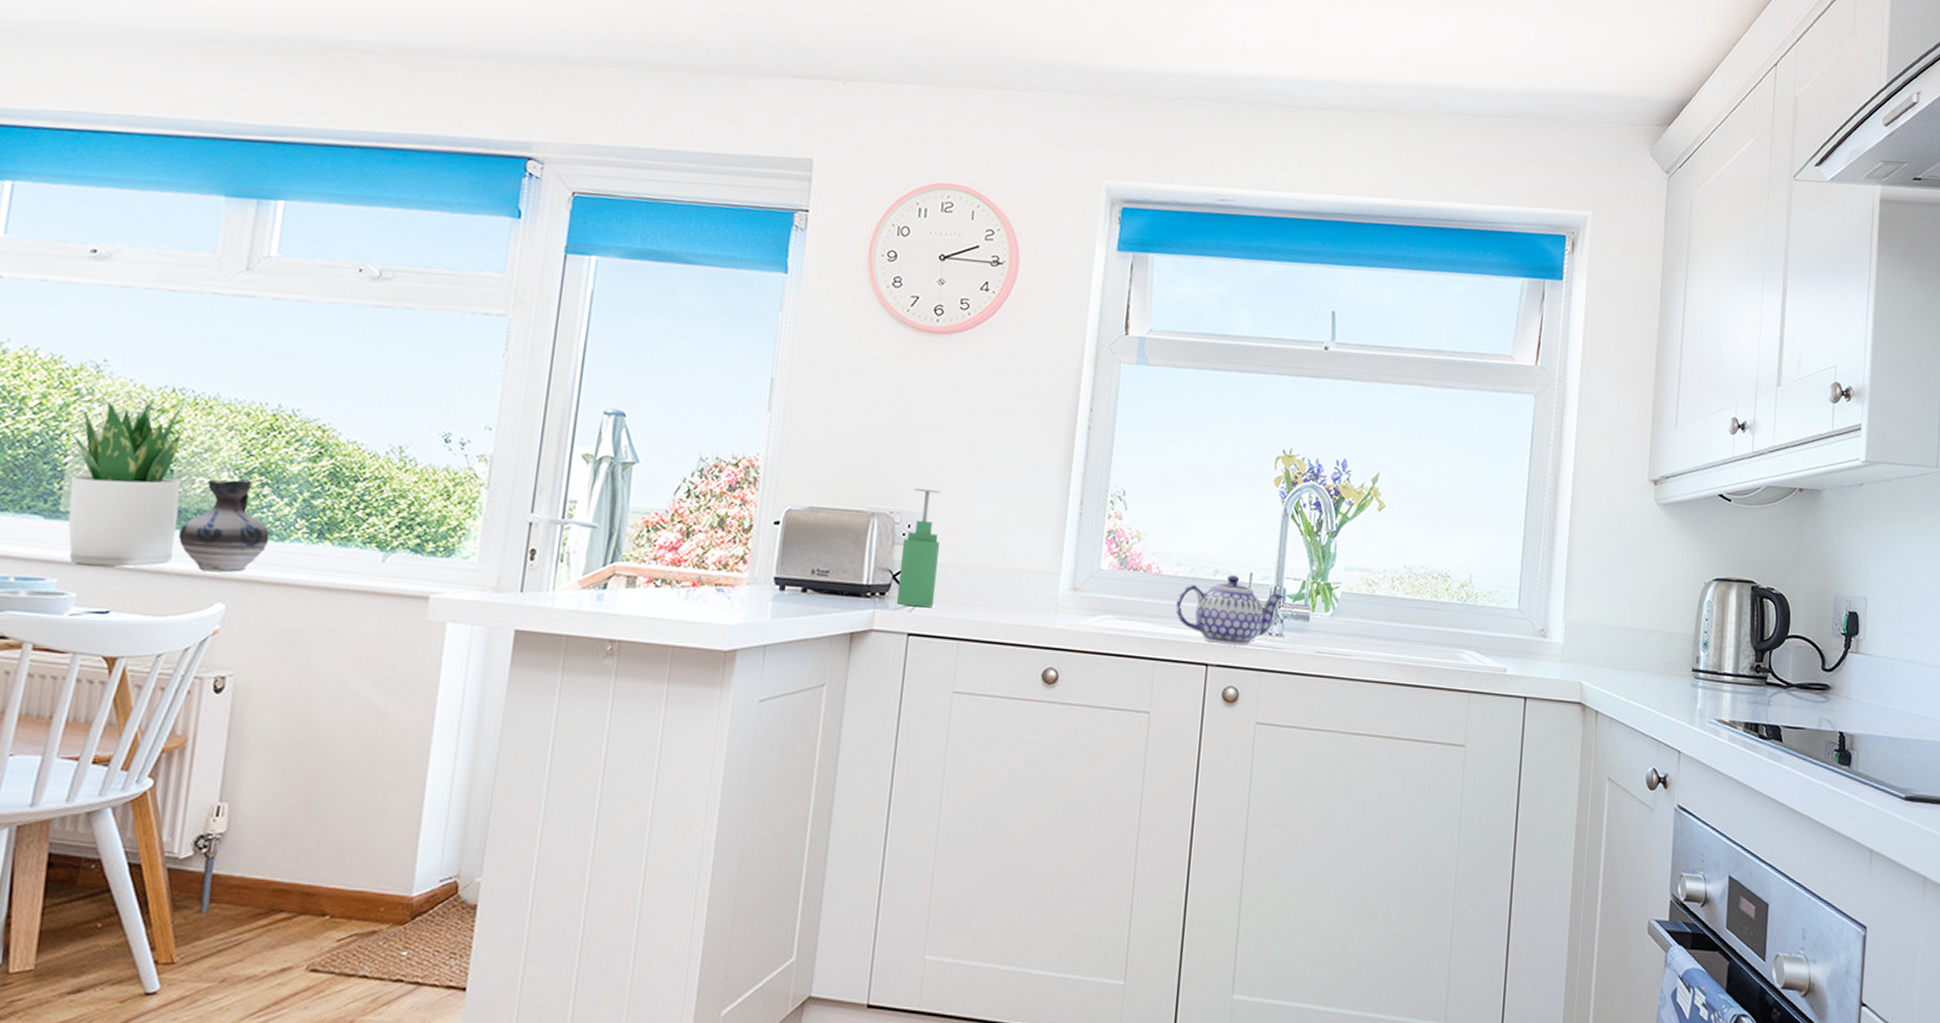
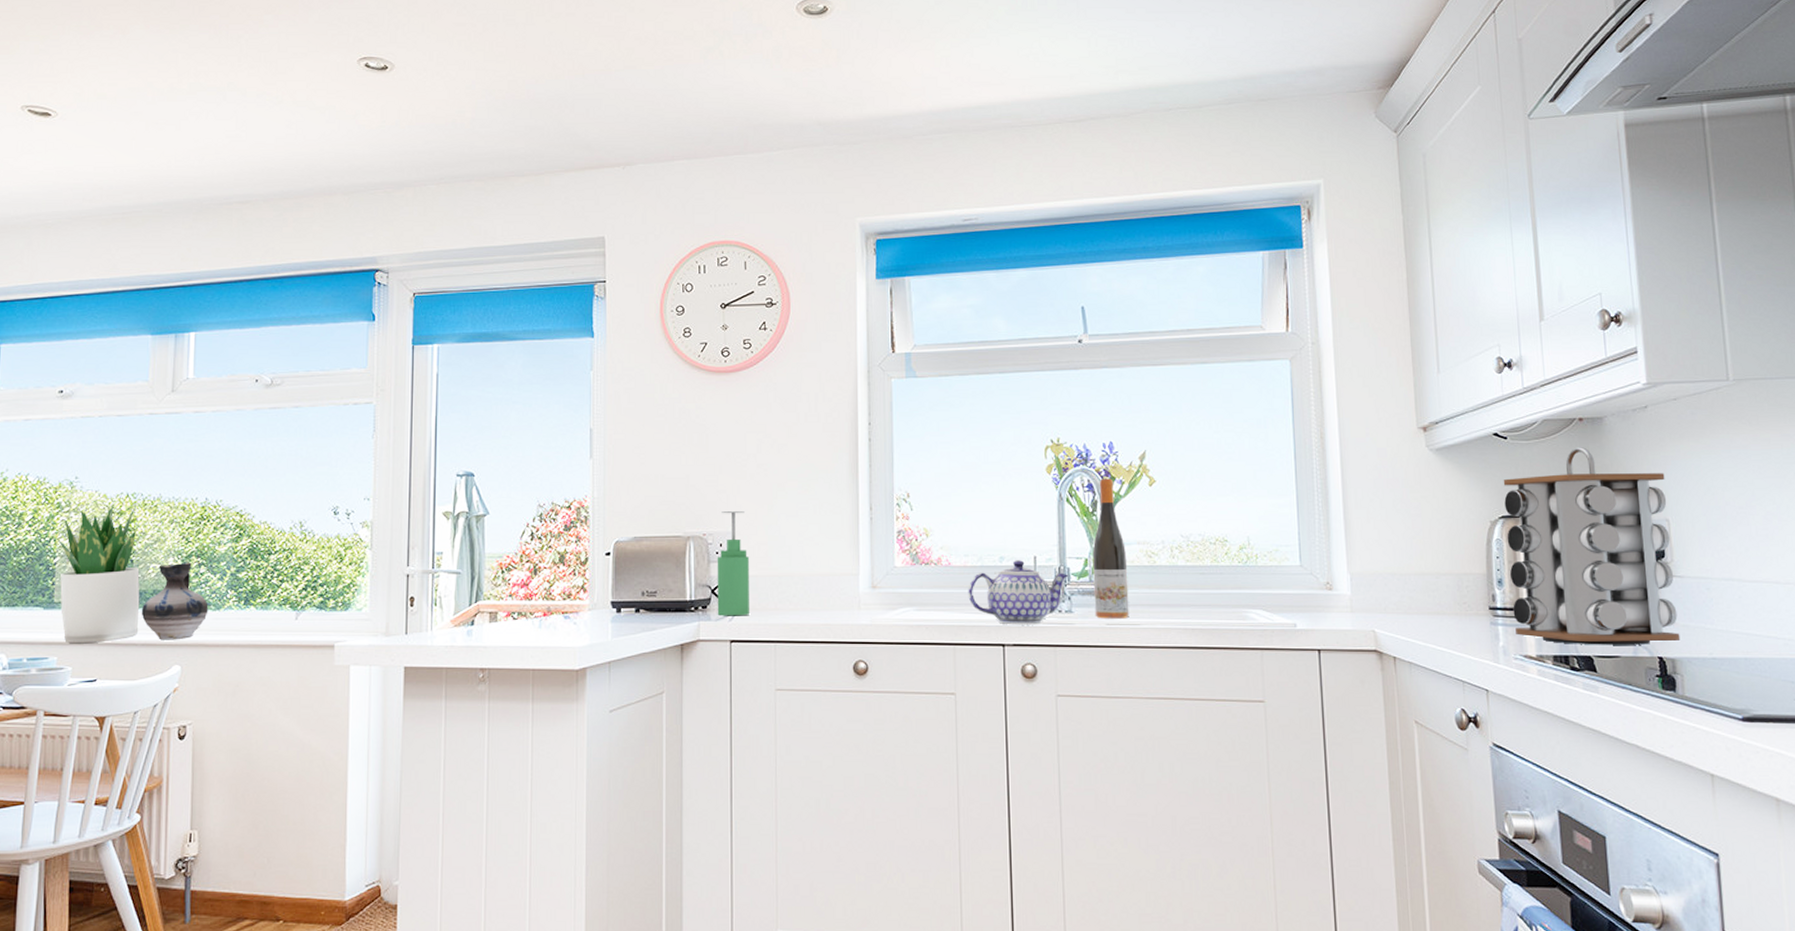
wine bottle: none [1306,497,1346,648] -> present [1092,478,1129,619]
spice rack: none [1713,517,1869,719] -> present [1503,447,1681,645]

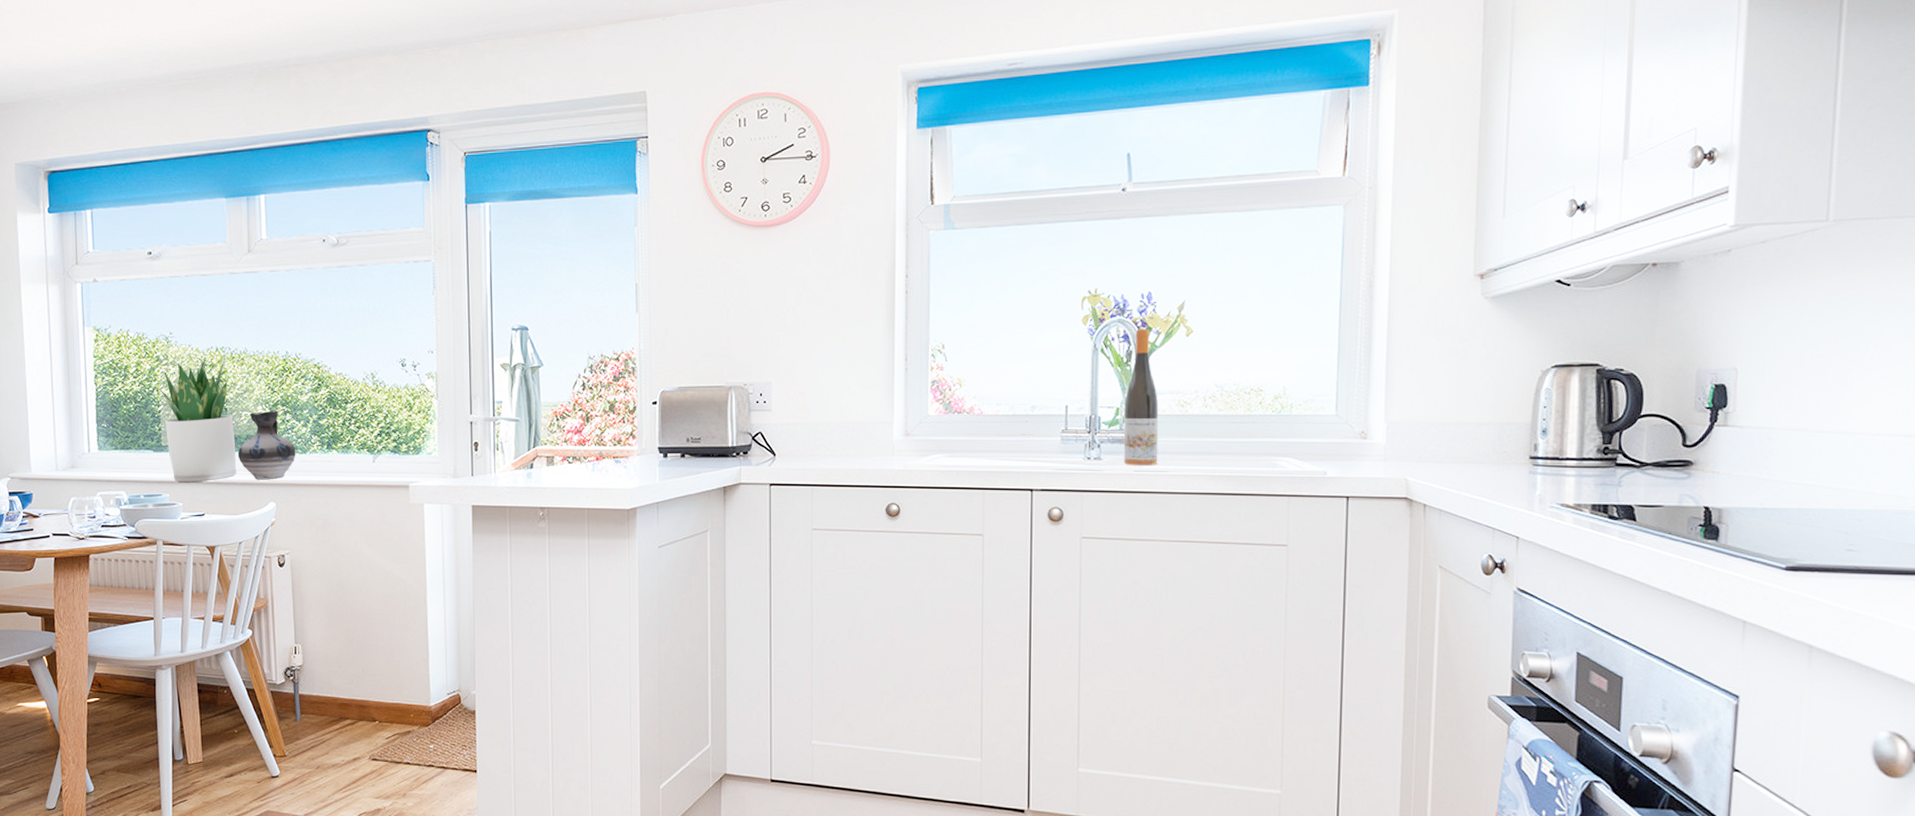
soap dispenser: present [717,511,749,616] -> none [757,362,788,461]
teapot: present [968,560,1069,625] -> none [999,409,1099,471]
spice rack: present [1503,447,1681,645] -> none [1554,294,1740,495]

